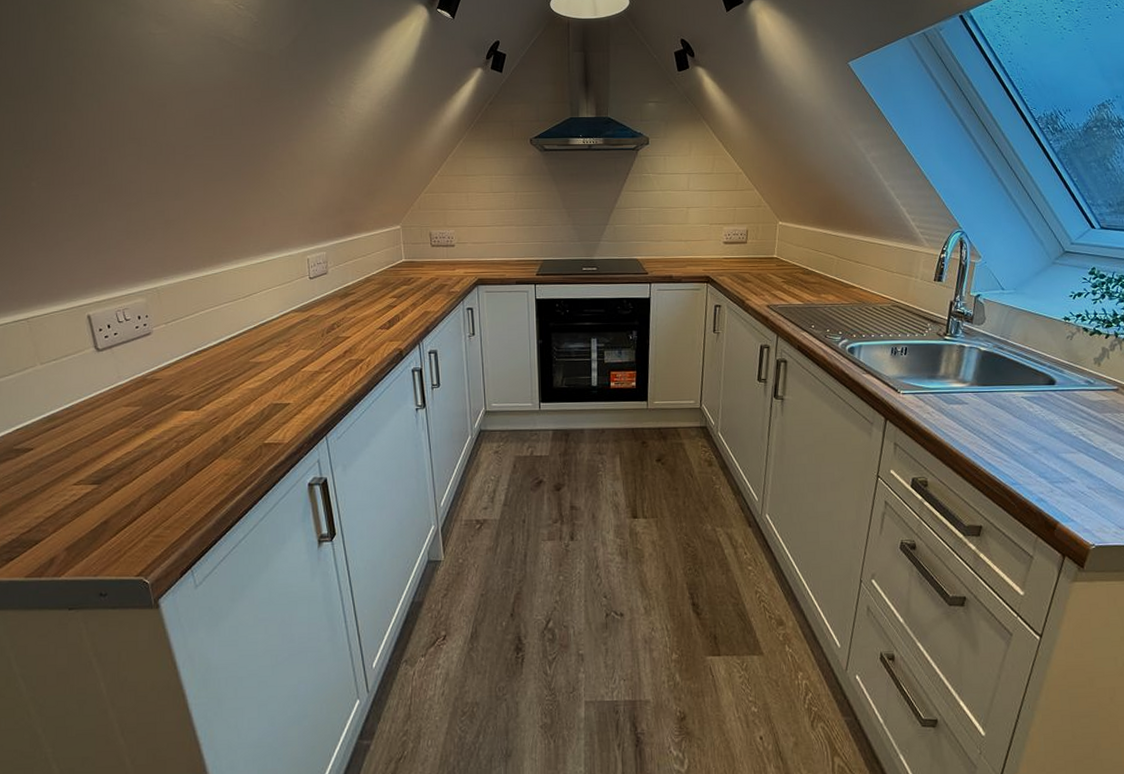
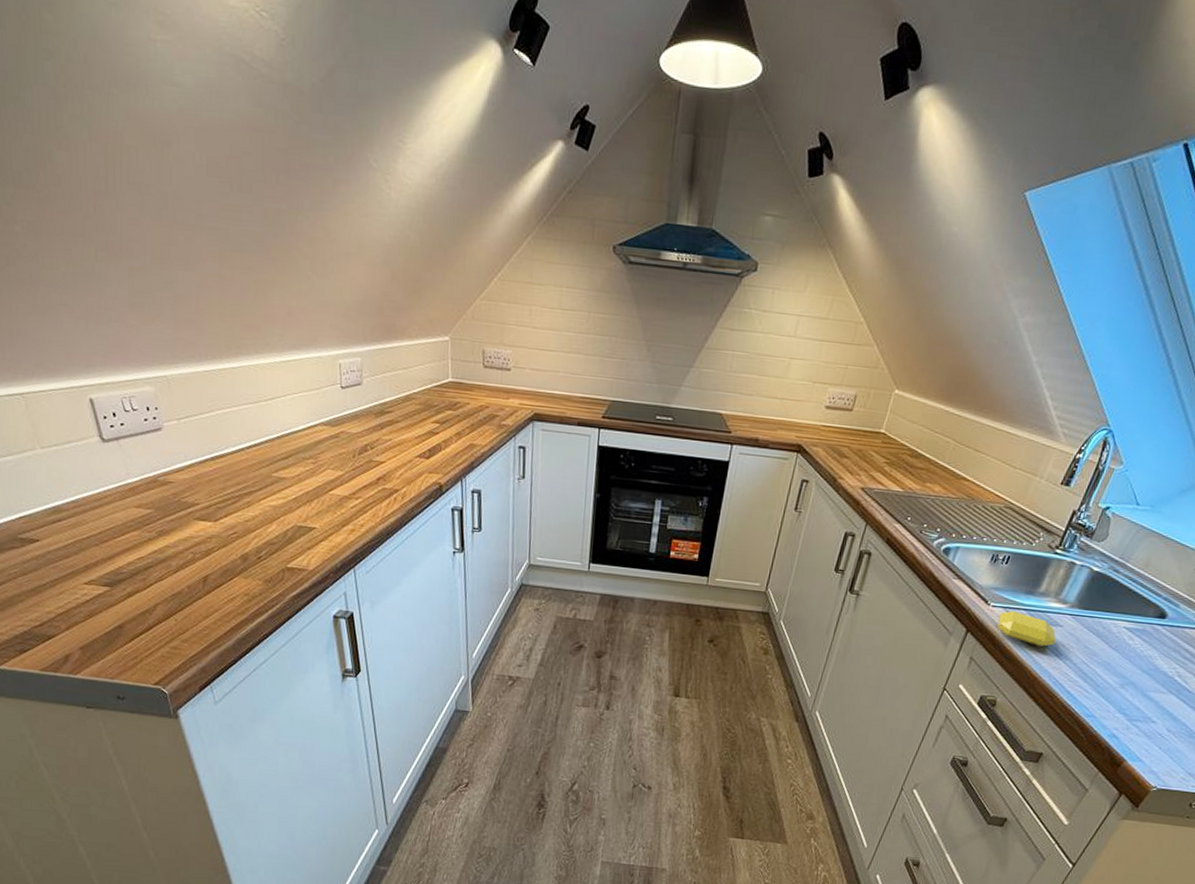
soap bar: none [910,396,965,426] -> present [997,611,1056,647]

